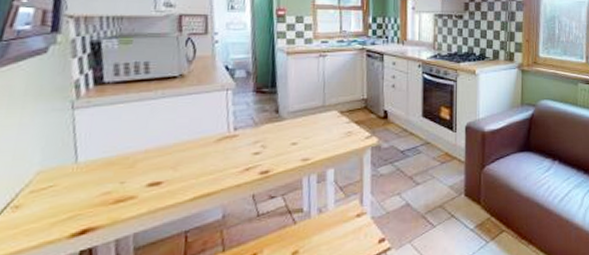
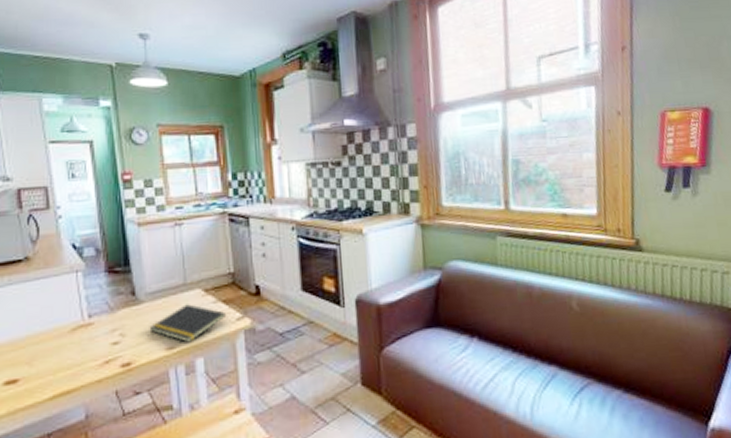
notepad: none [288,123,358,156] -> present [149,304,227,343]

